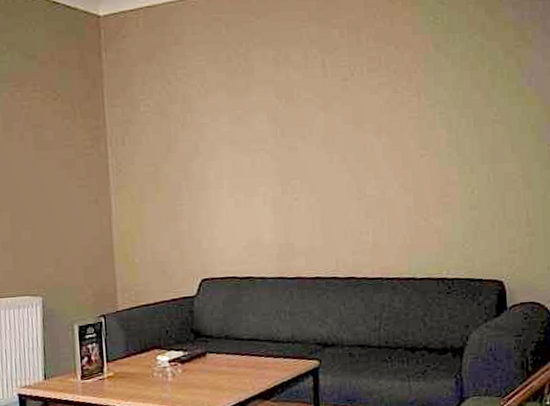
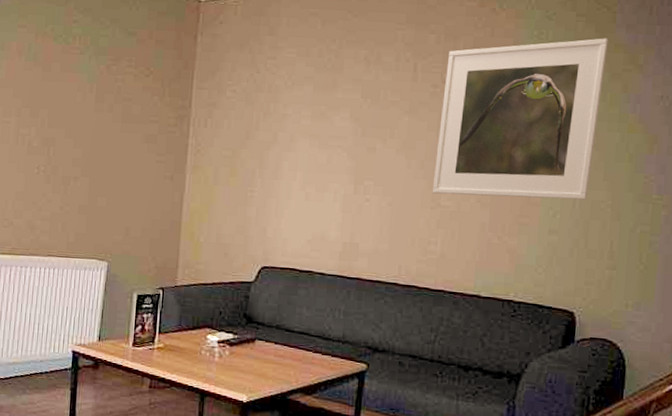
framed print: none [353,17,500,185] -> present [432,38,608,200]

